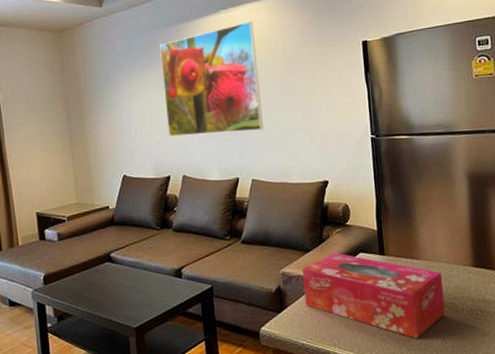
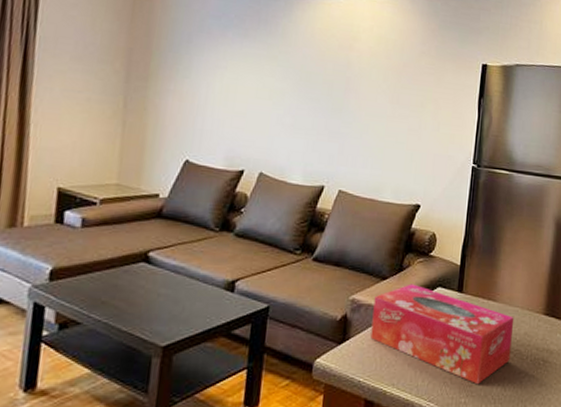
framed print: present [159,21,263,137] -> none [251,14,374,137]

